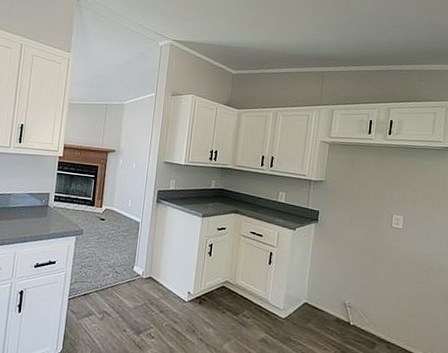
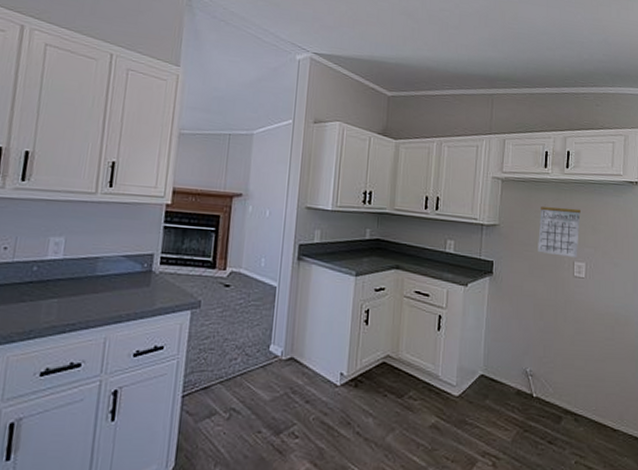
calendar: none [359,167,401,211] -> present [538,207,581,257]

